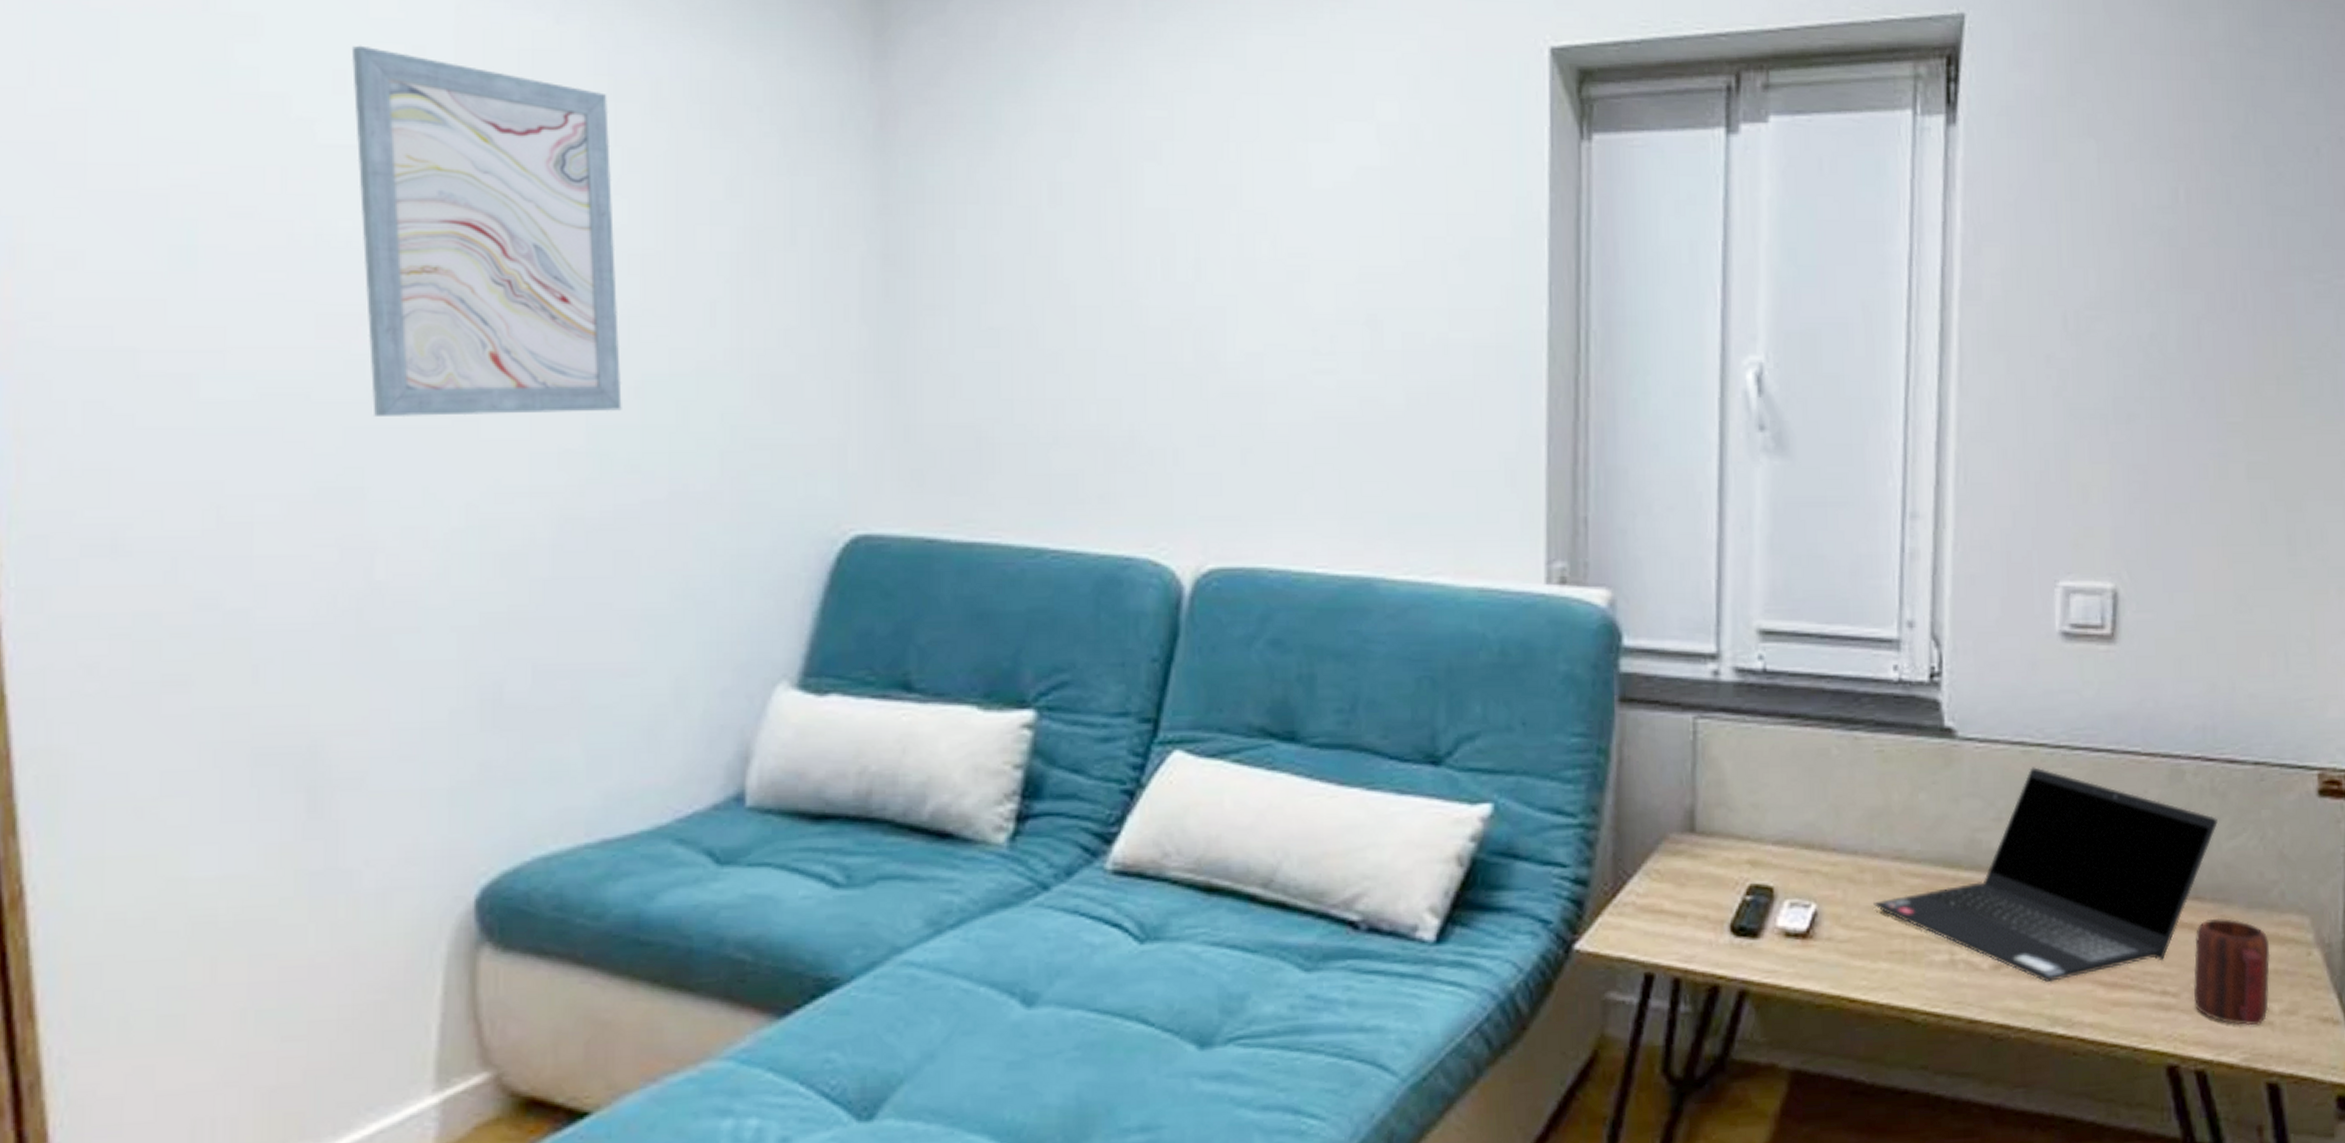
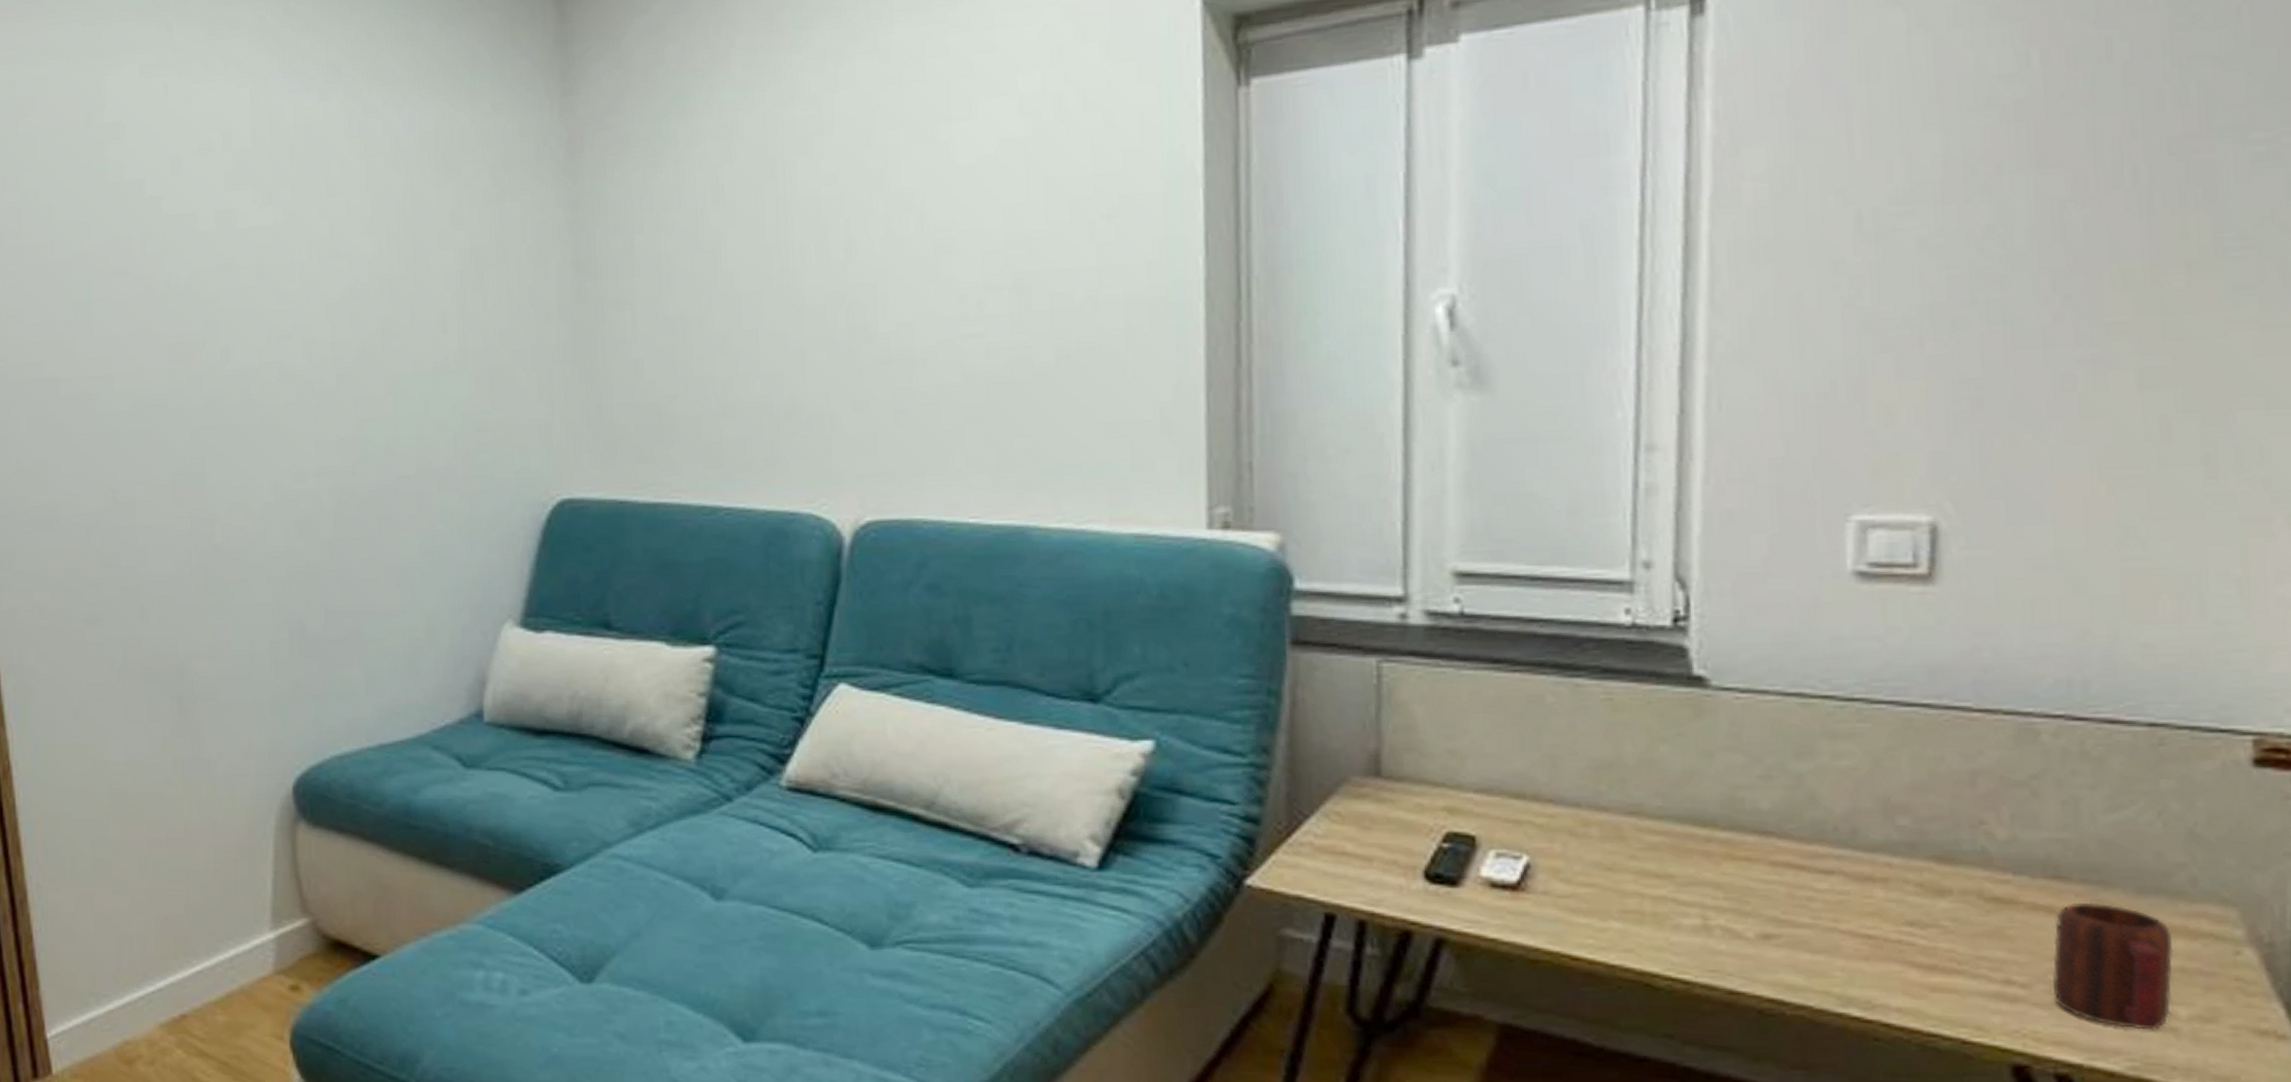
wall art: present [352,45,622,416] -> none [183,136,380,419]
laptop computer: present [1873,767,2218,983] -> none [1601,721,2090,959]

